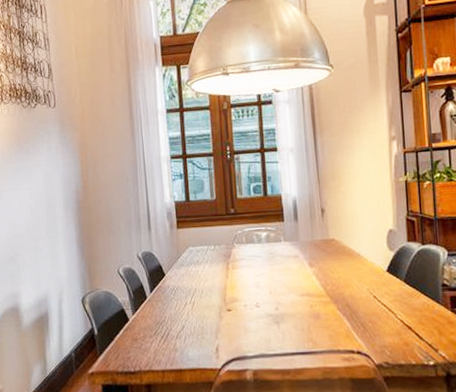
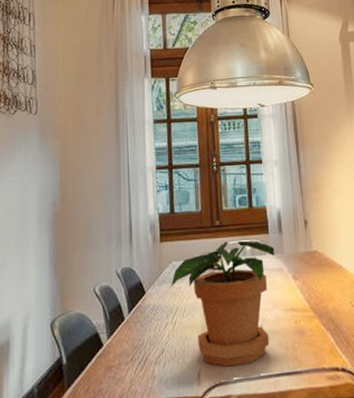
potted plant: none [188,228,291,344] -> present [170,240,275,367]

